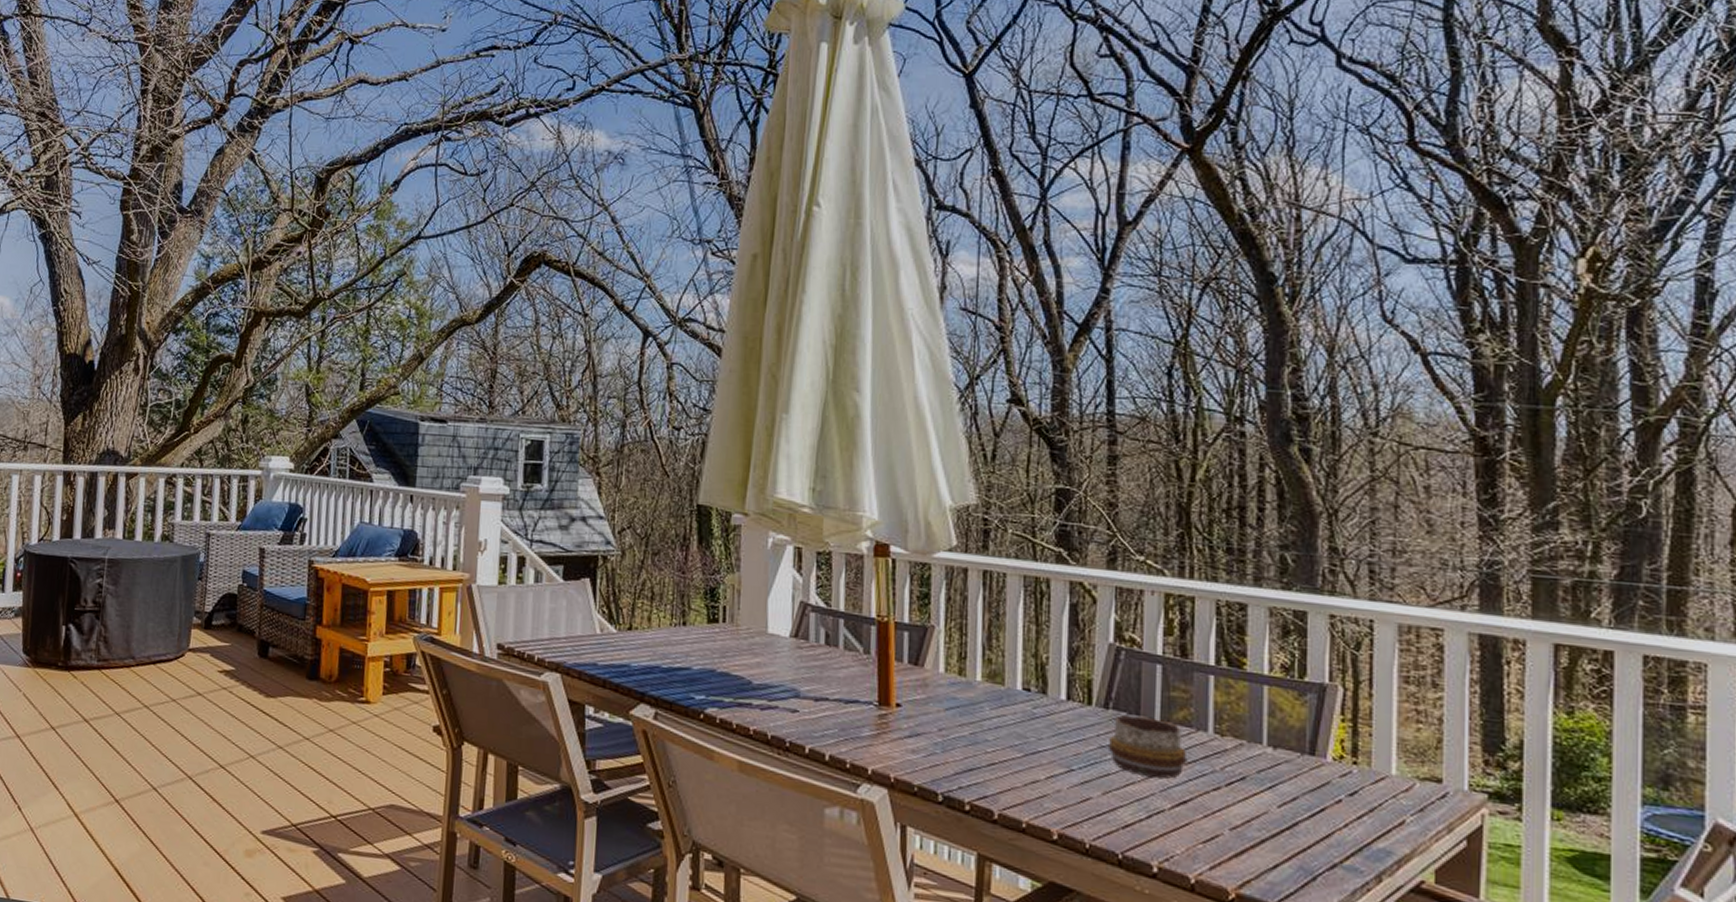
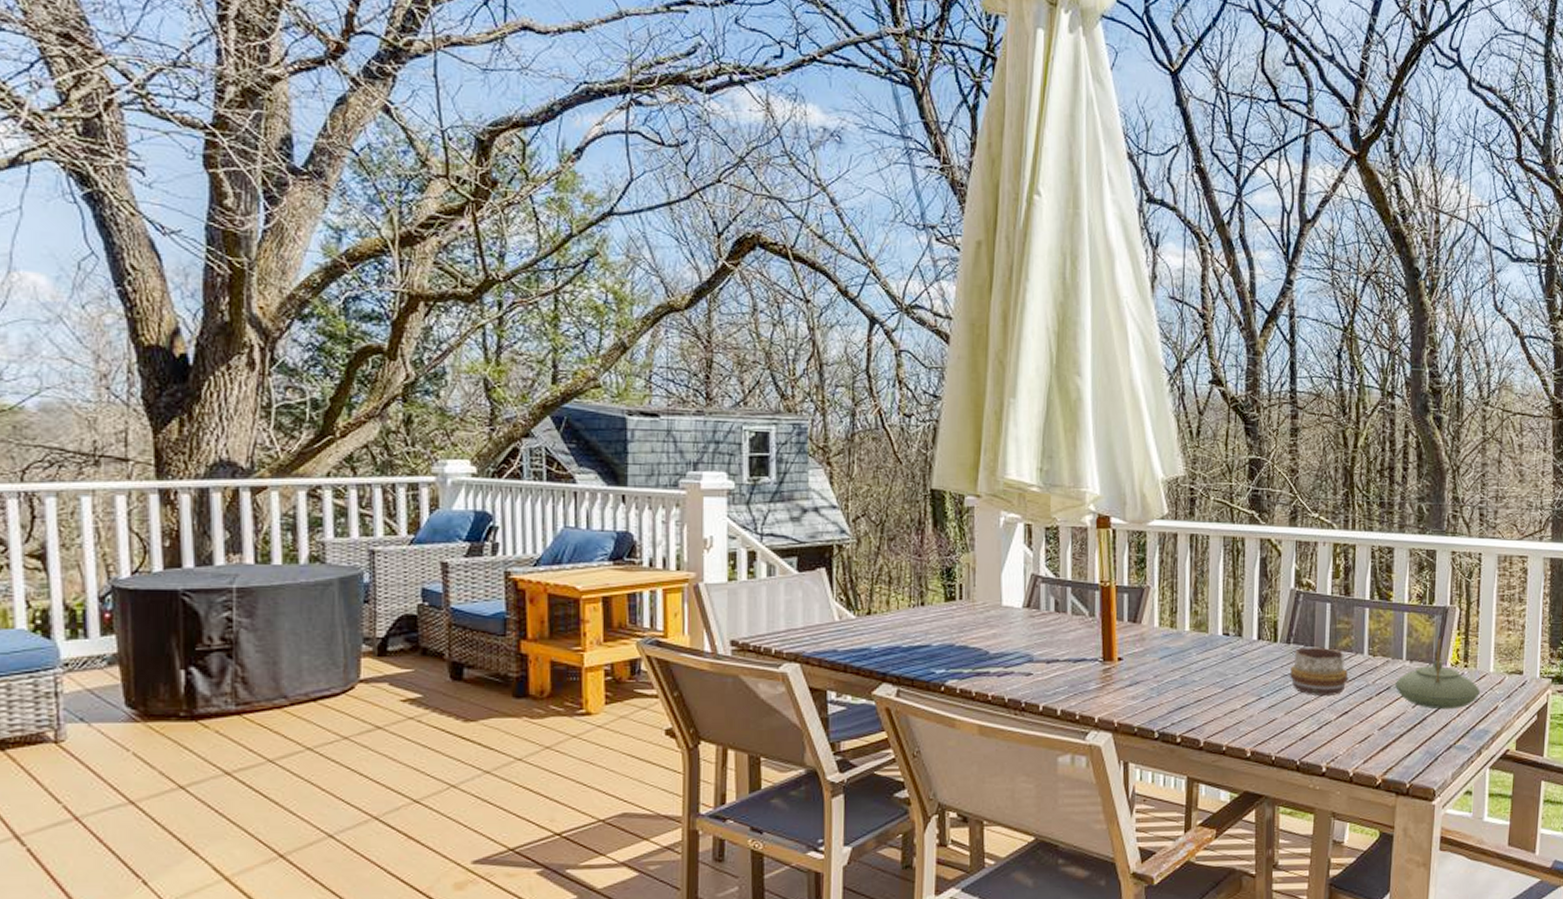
teapot: none [1251,722,1379,817] -> present [1394,638,1481,710]

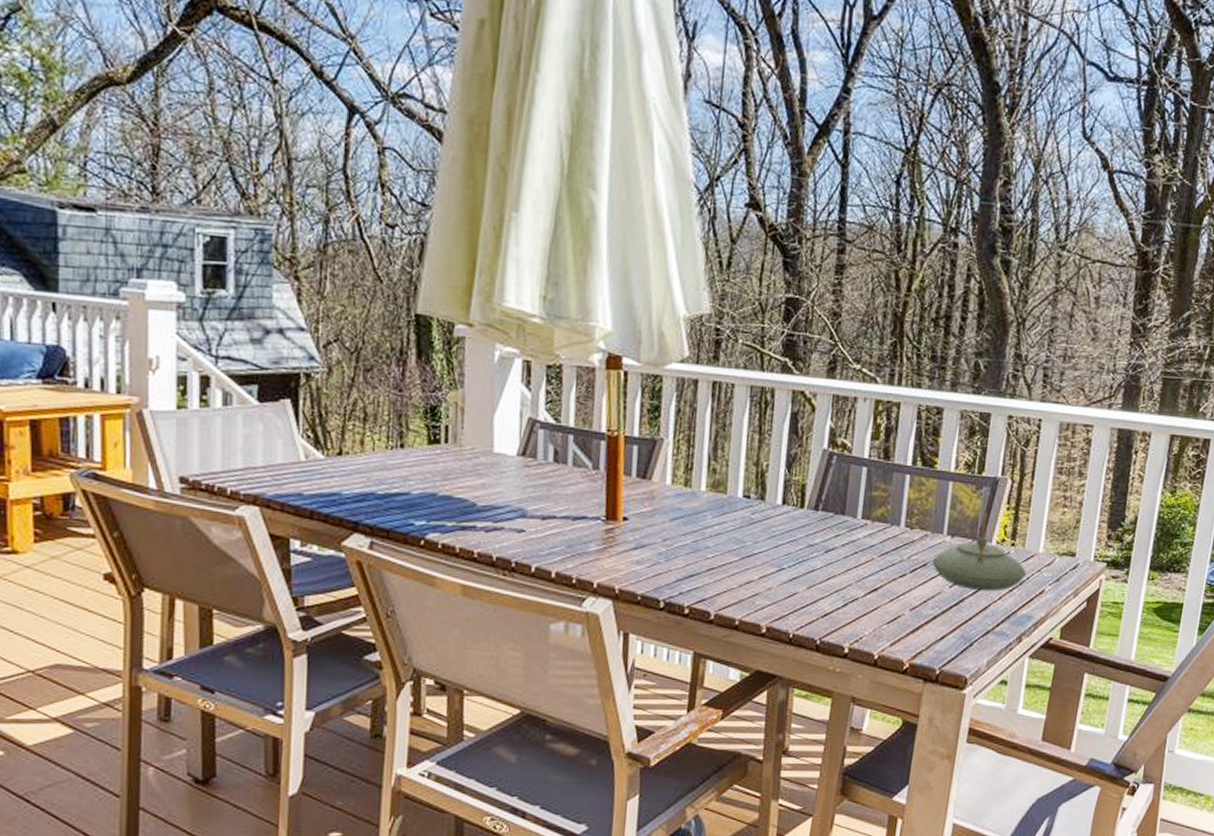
decorative bowl: present [1289,647,1349,695] -> none [814,515,881,570]

